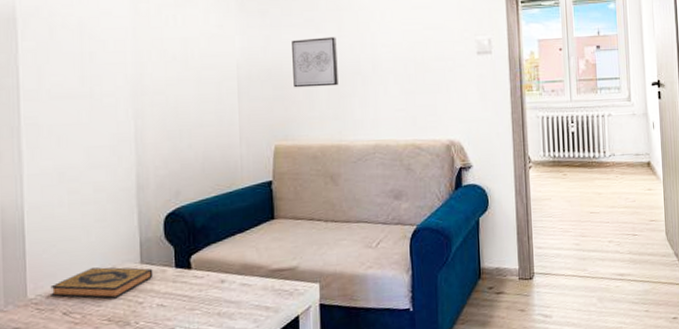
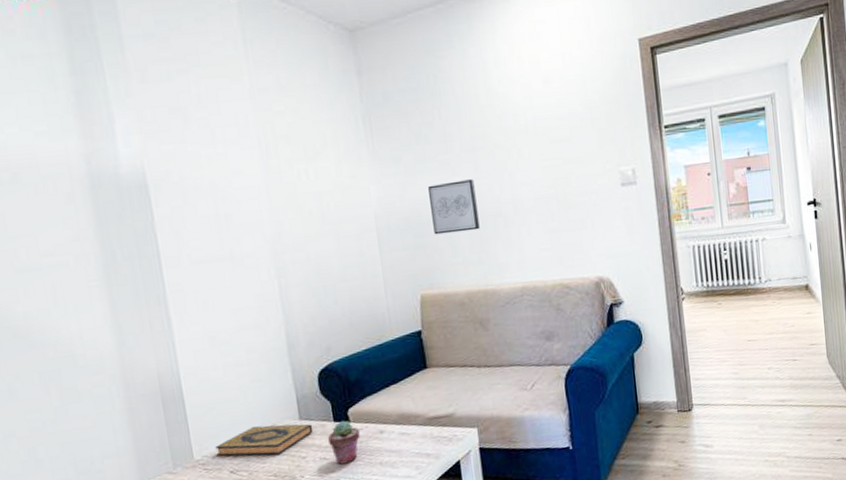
potted succulent: none [168,266,200,313] -> present [328,420,360,465]

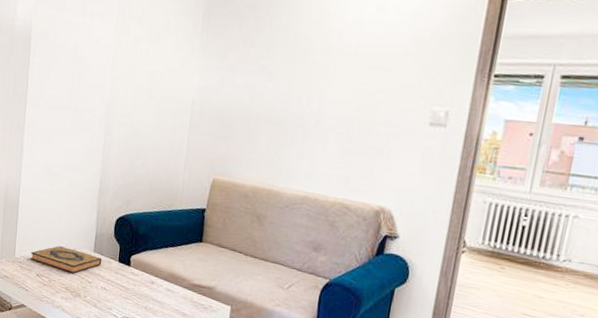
potted succulent: present [328,420,360,465] -> none [111,263,136,299]
wall art: present [428,179,480,235] -> none [238,85,286,135]

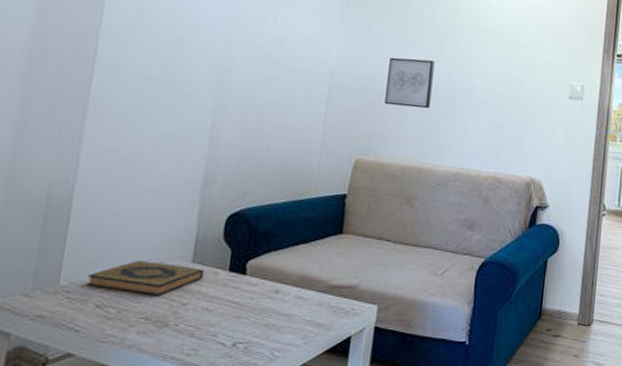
wall art: none [238,85,286,135] -> present [384,57,435,109]

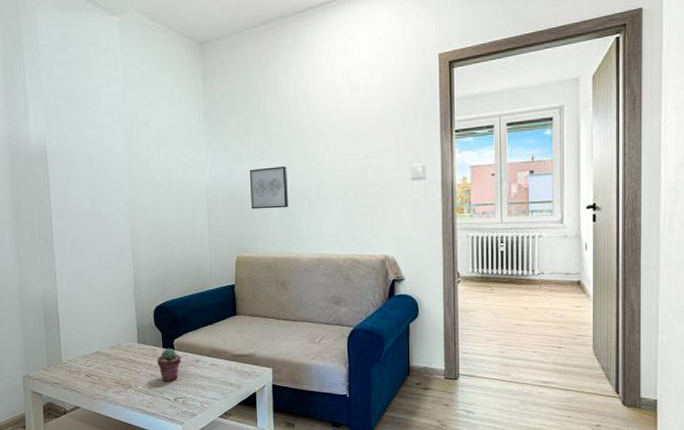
hardback book: present [86,261,205,297] -> none [77,344,147,368]
potted succulent: none [216,271,254,319] -> present [157,348,181,382]

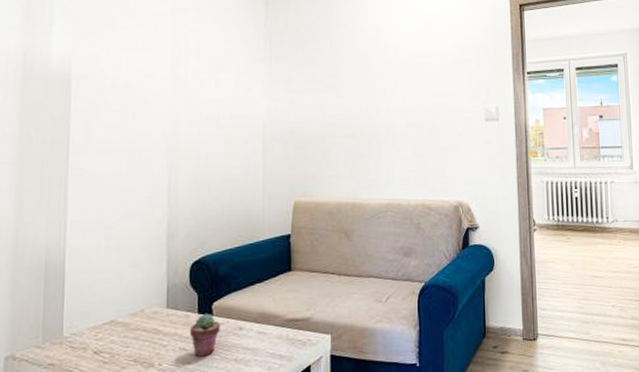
wall art: present [250,166,288,209] -> none [313,102,355,148]

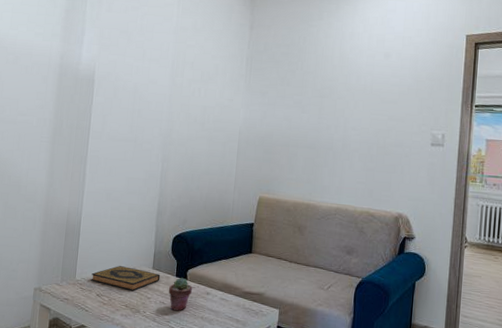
hardback book: none [84,310,178,341] -> present [91,266,161,291]

